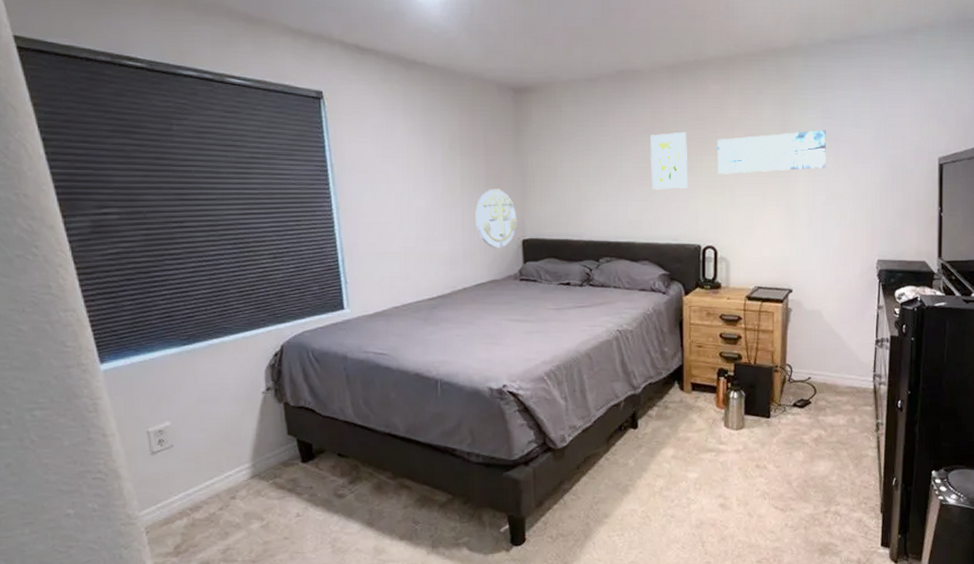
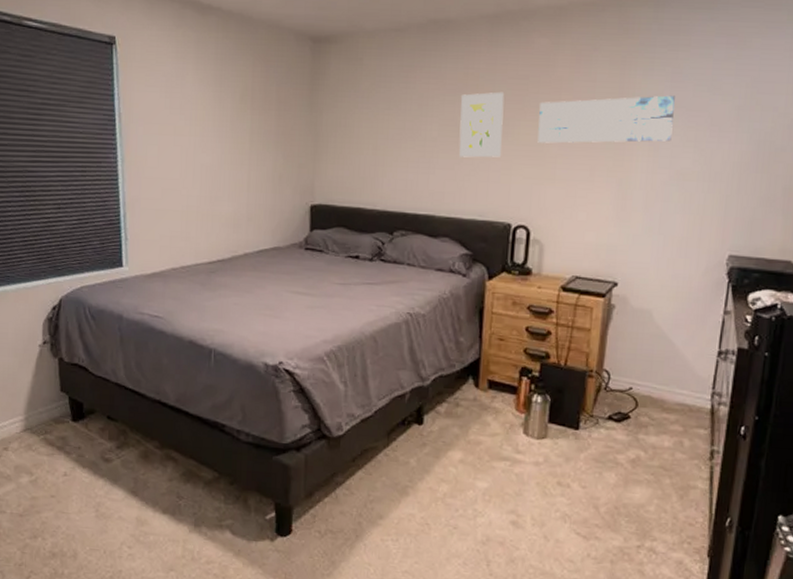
wall decoration: present [475,189,519,248] -> none [262,147,308,213]

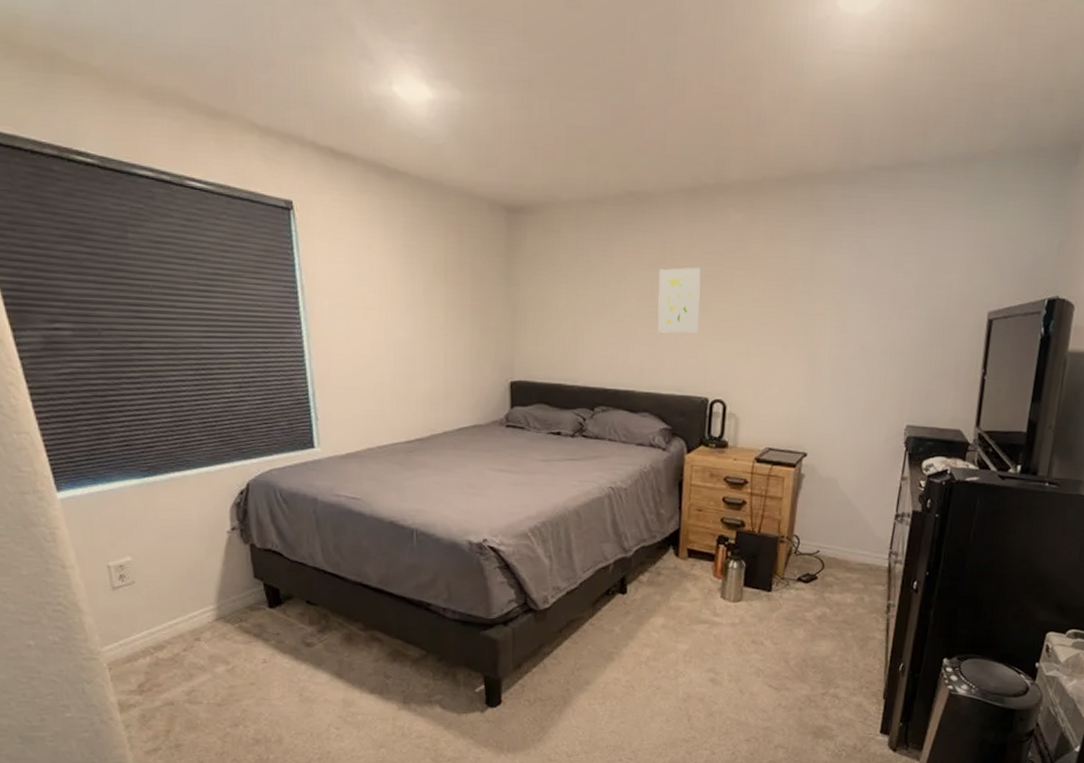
wall art: present [537,95,675,144] -> none [733,272,861,319]

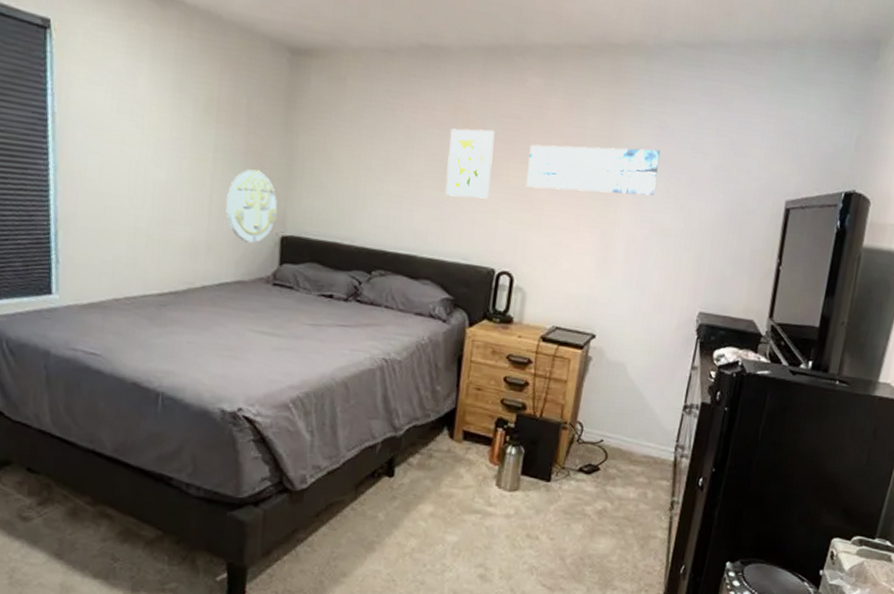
wall decoration: none [459,322,507,390] -> present [226,169,279,243]
wall art: none [733,272,861,319] -> present [526,144,660,196]

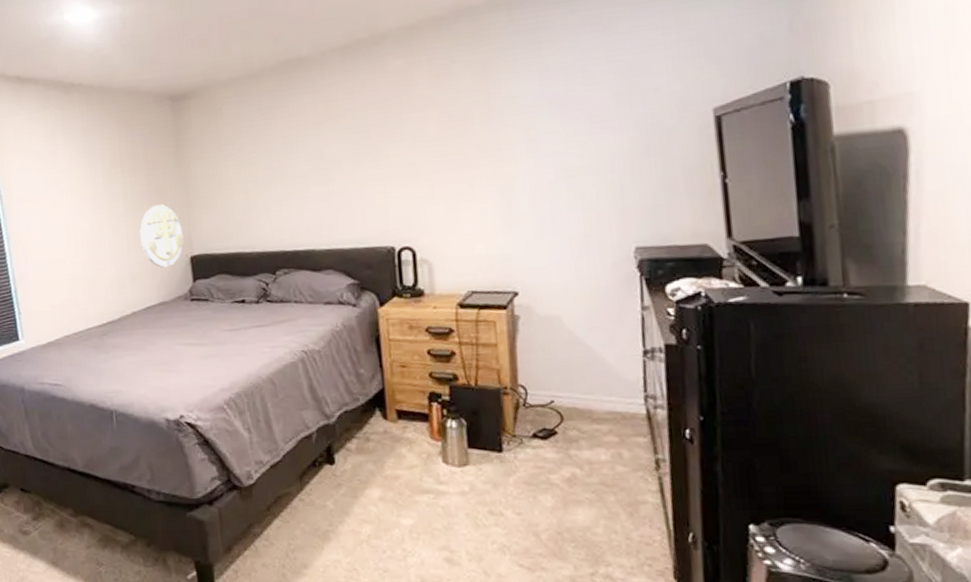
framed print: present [445,128,495,199] -> none [323,118,373,188]
wall art: present [526,144,660,196] -> none [405,93,550,162]

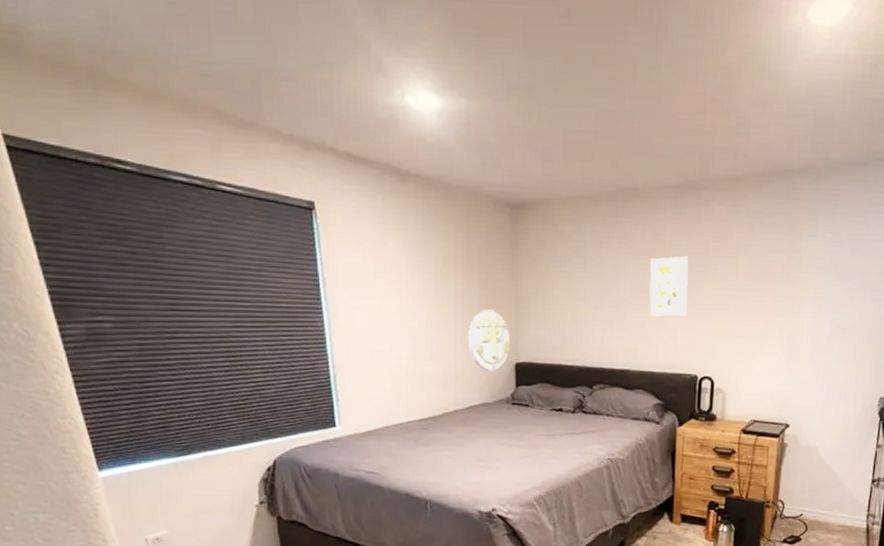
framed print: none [323,118,373,188] -> present [649,255,689,316]

